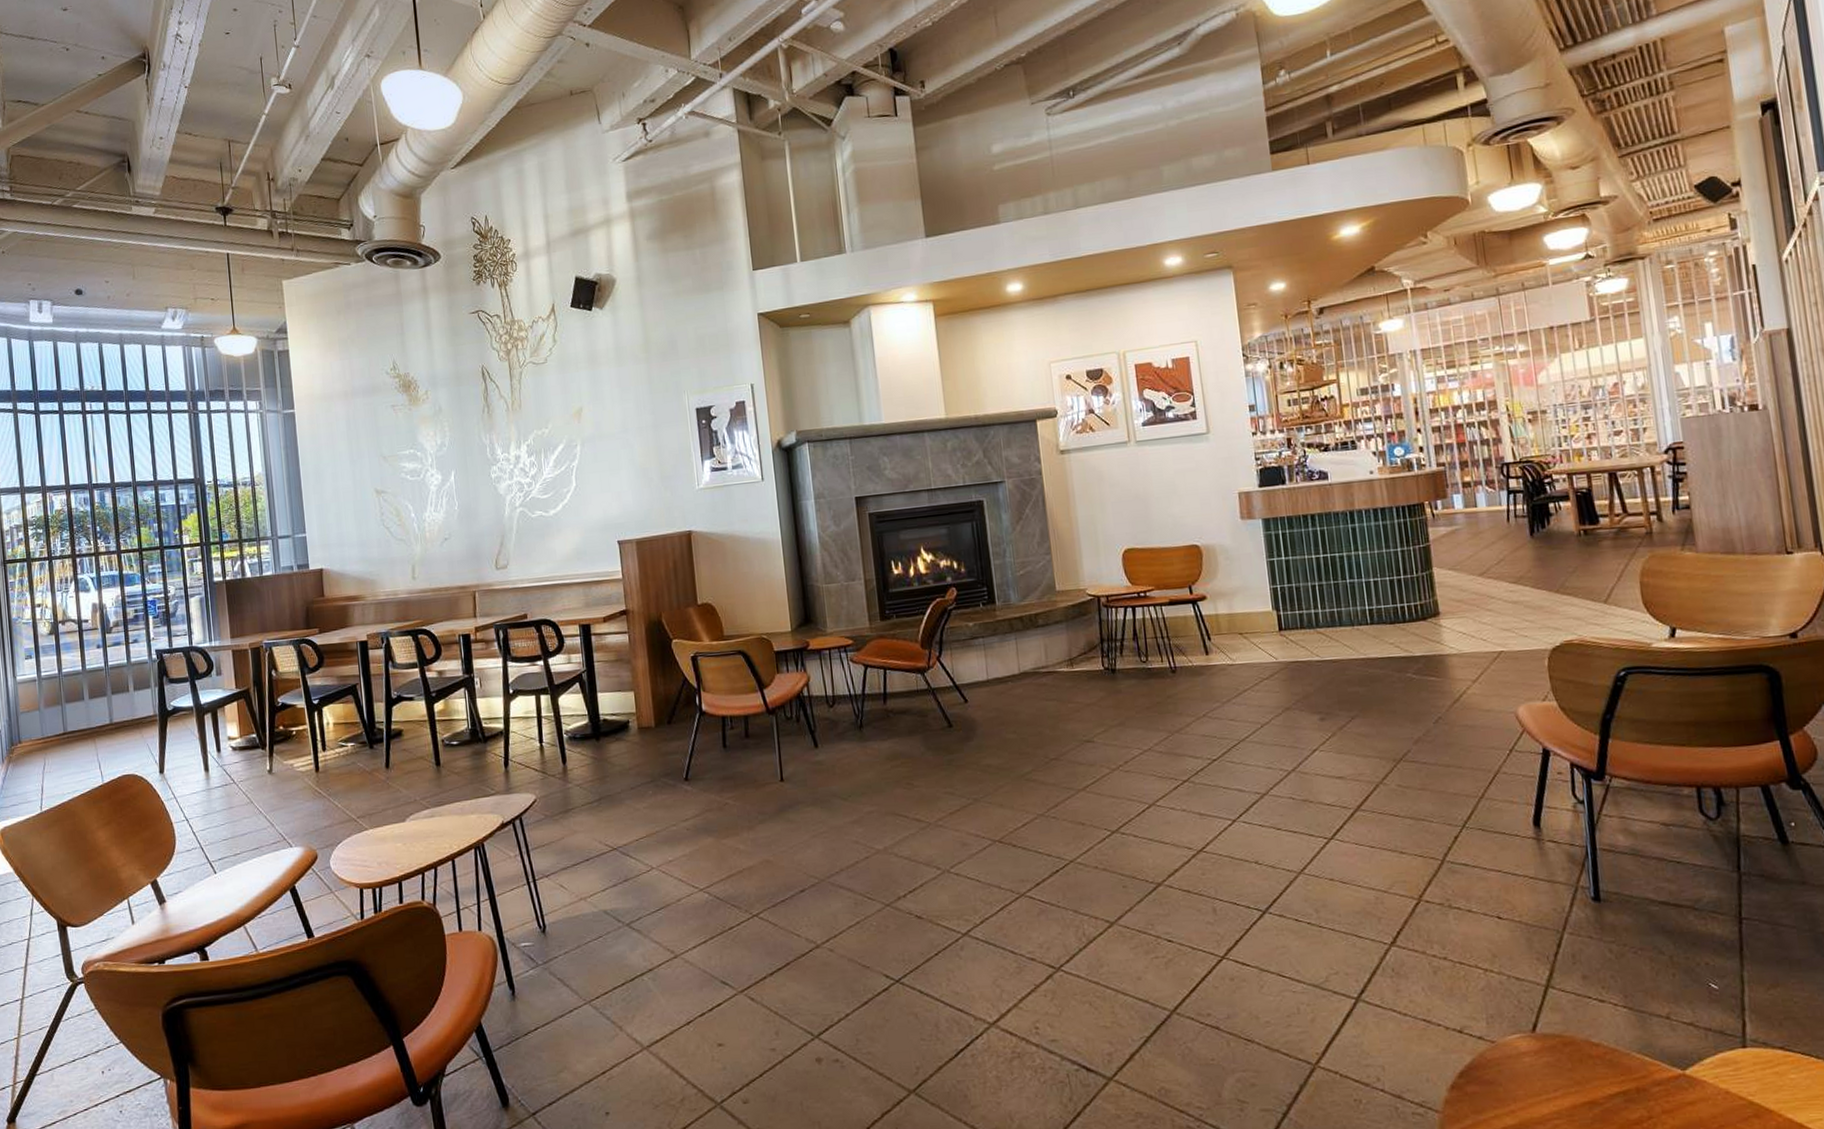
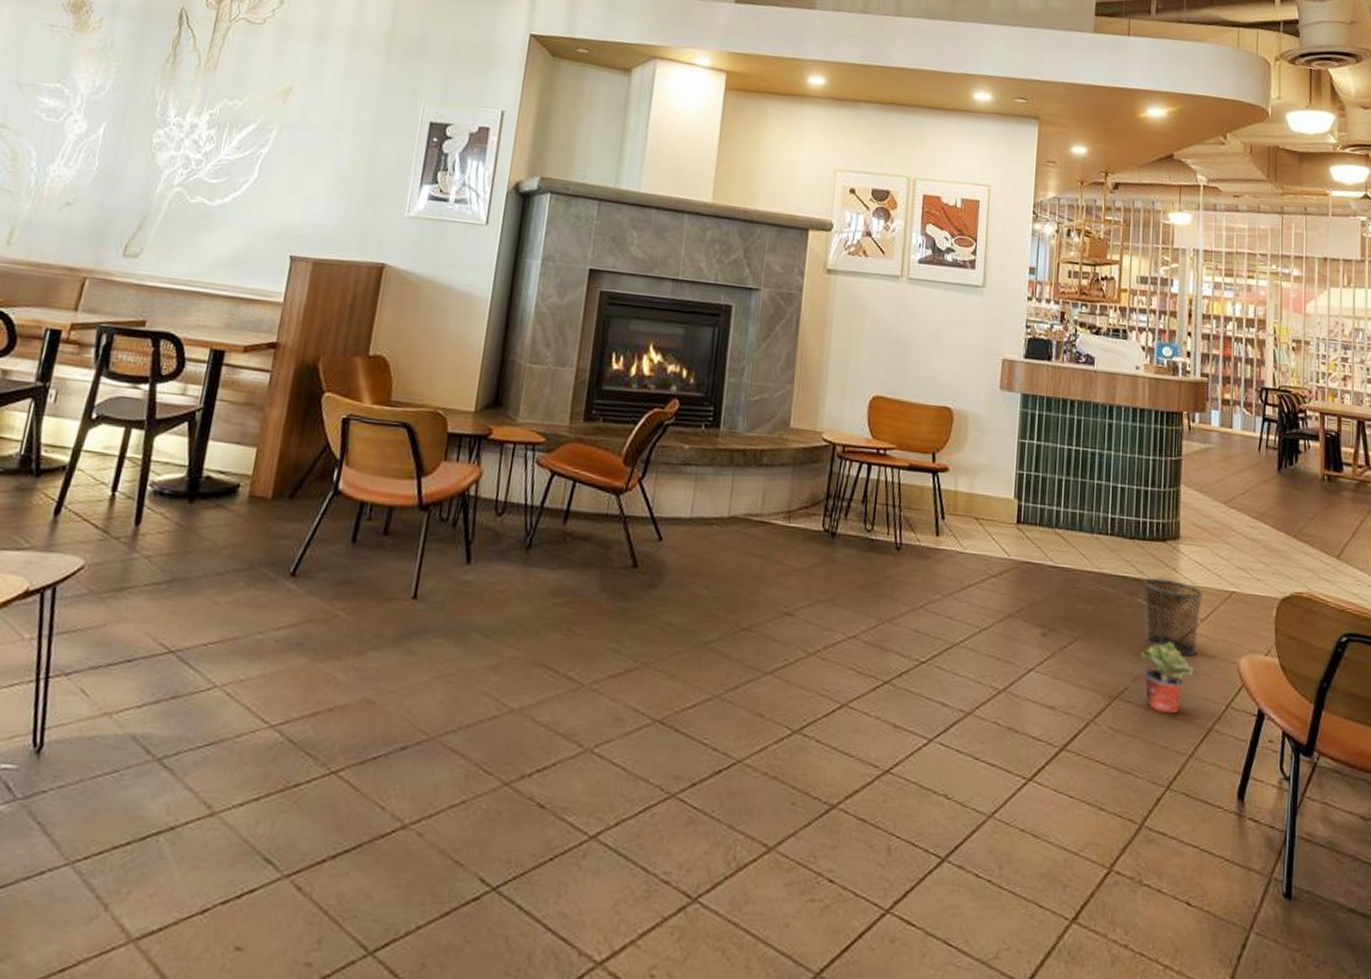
waste bin: none [1410,651,1474,715] -> present [1143,577,1204,656]
potted plant: none [1418,705,1473,766] -> present [1141,641,1194,714]

